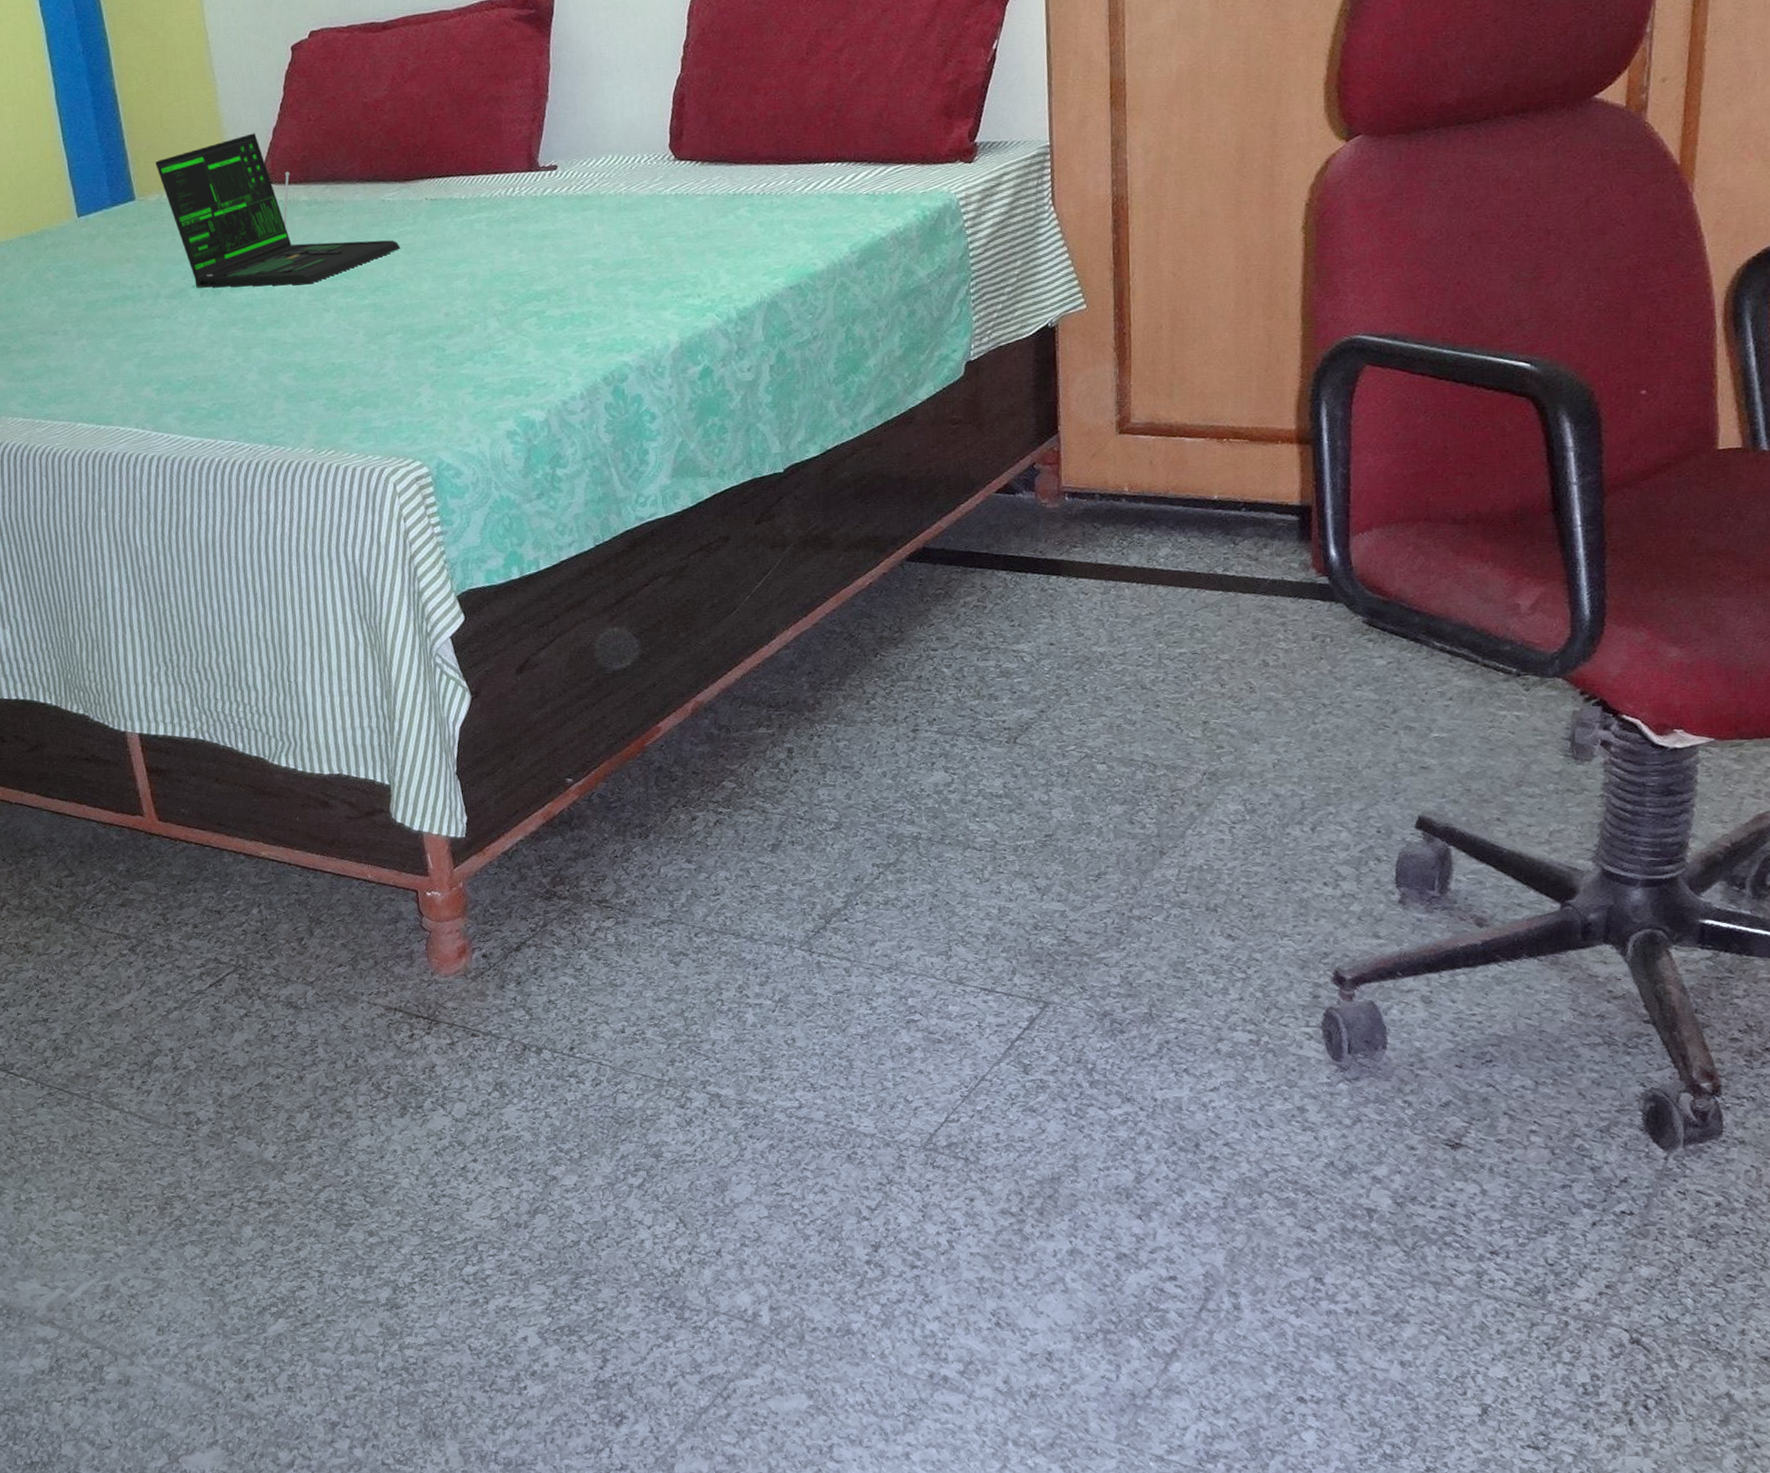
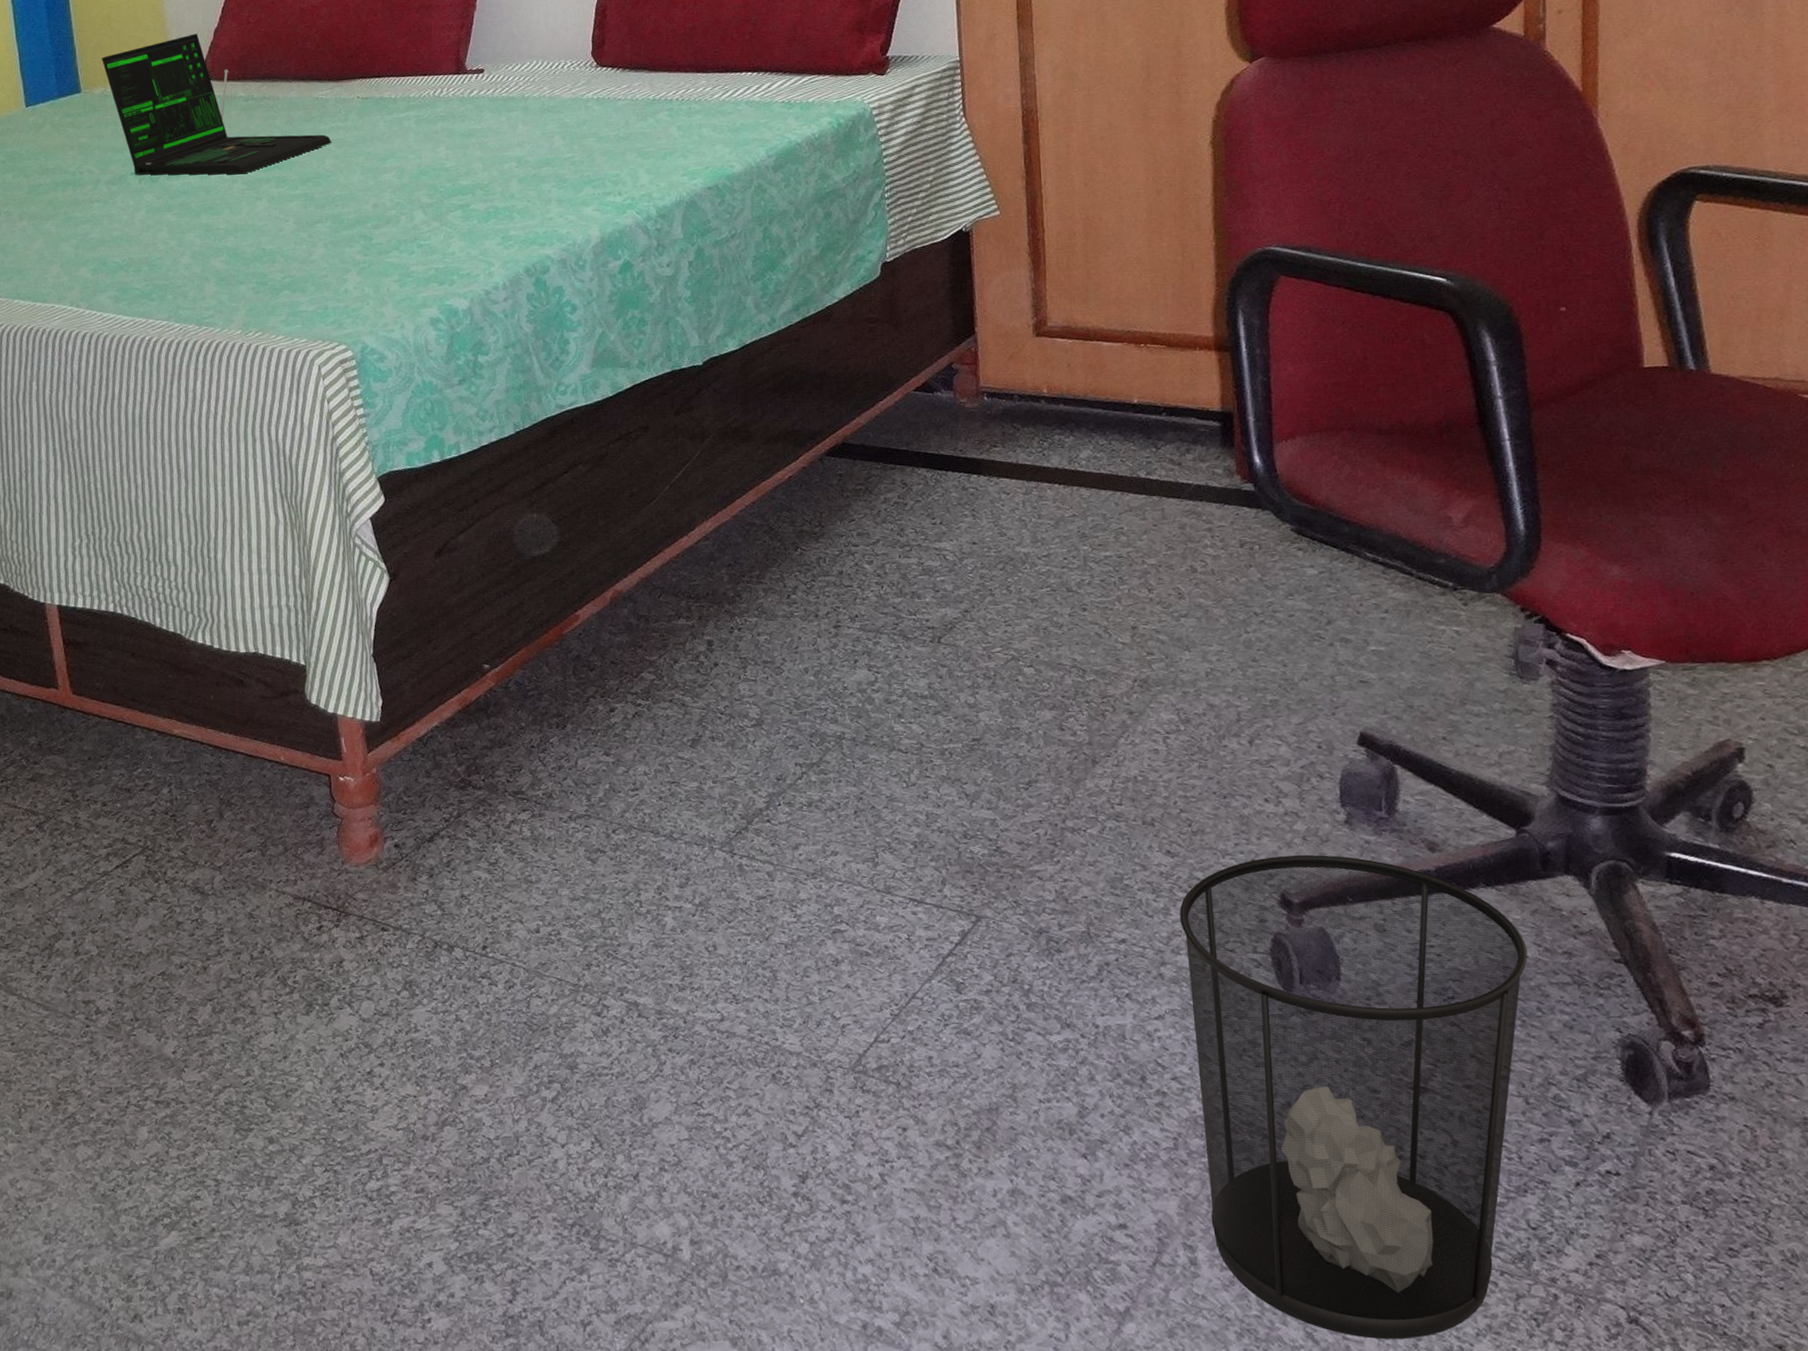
waste bin: none [1238,933,1563,1367] -> present [1179,854,1528,1340]

